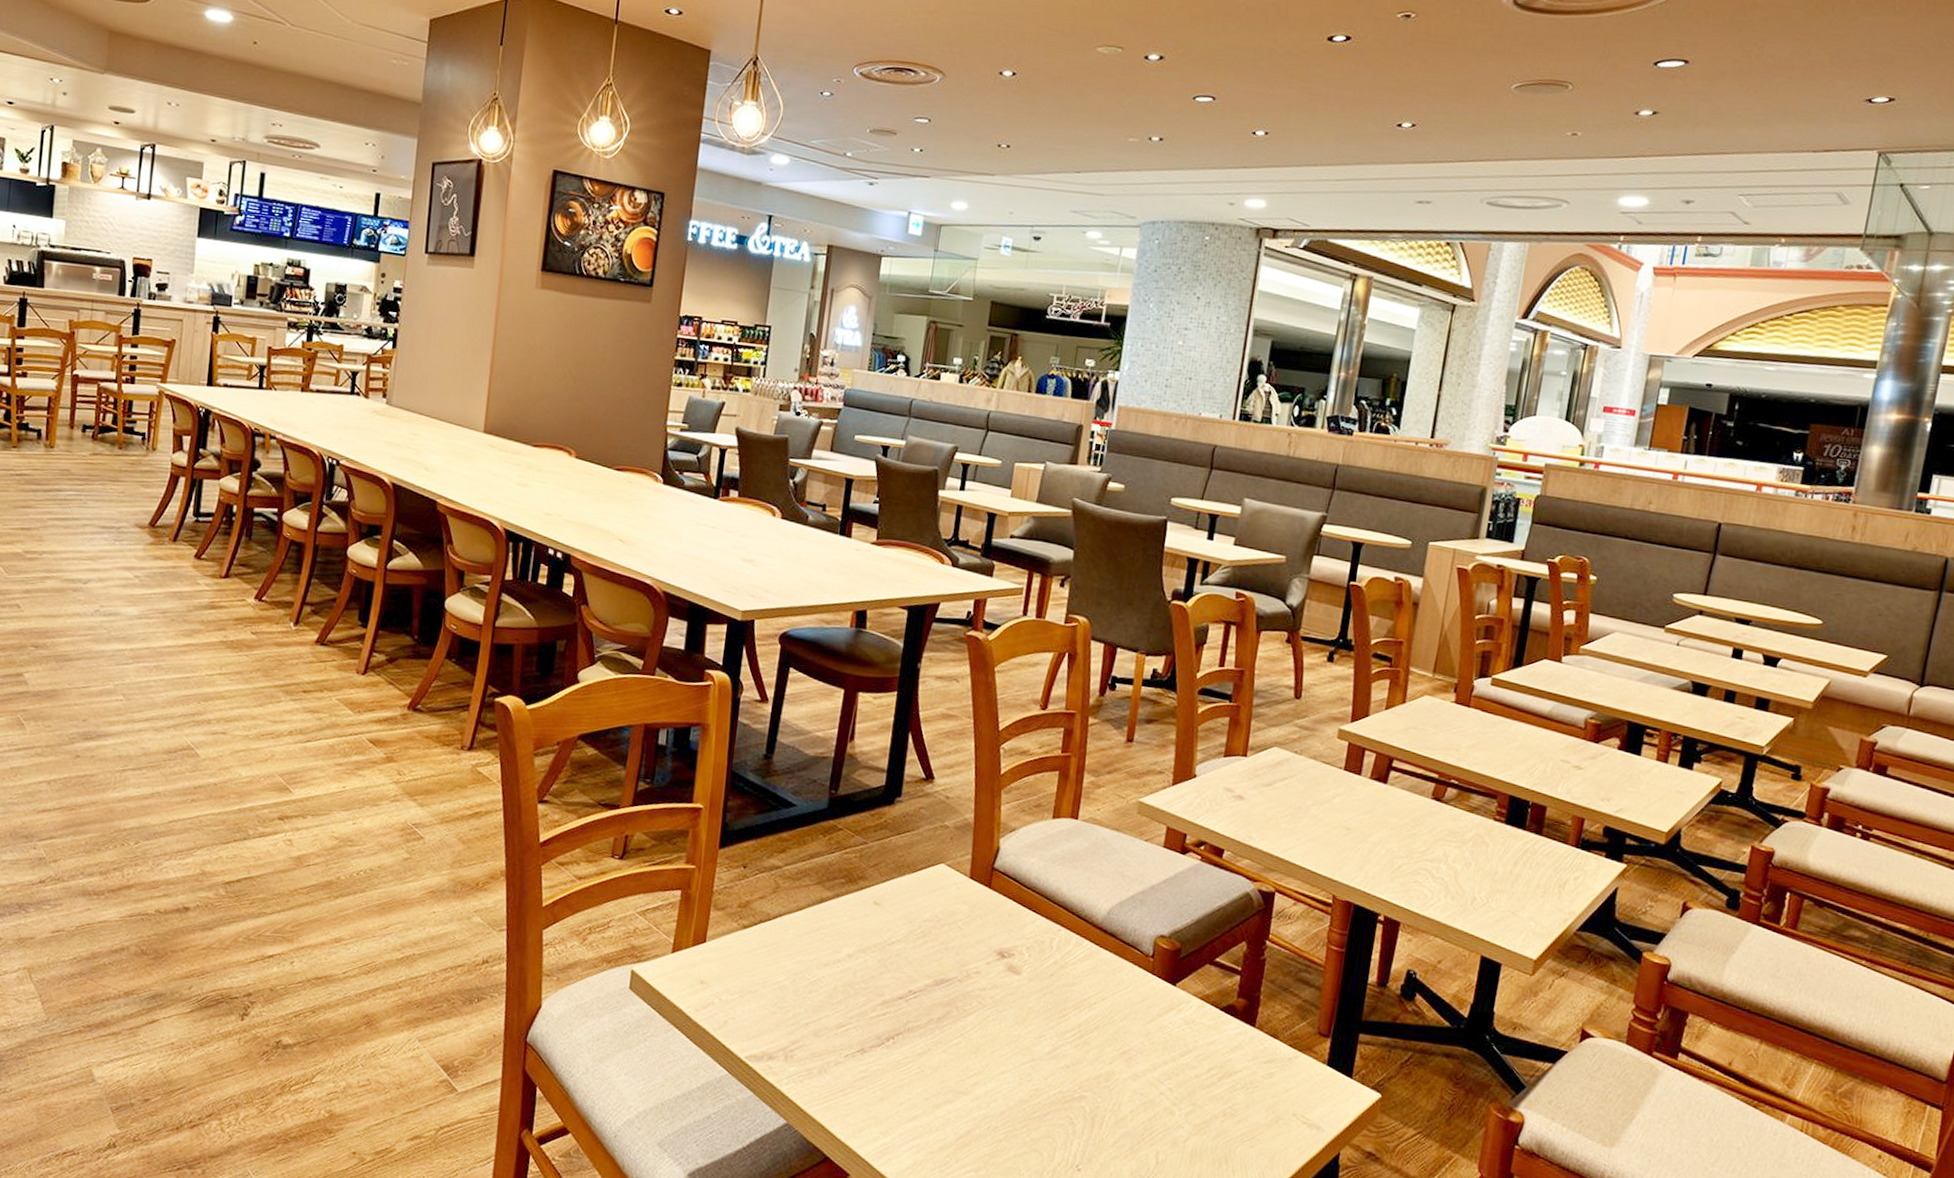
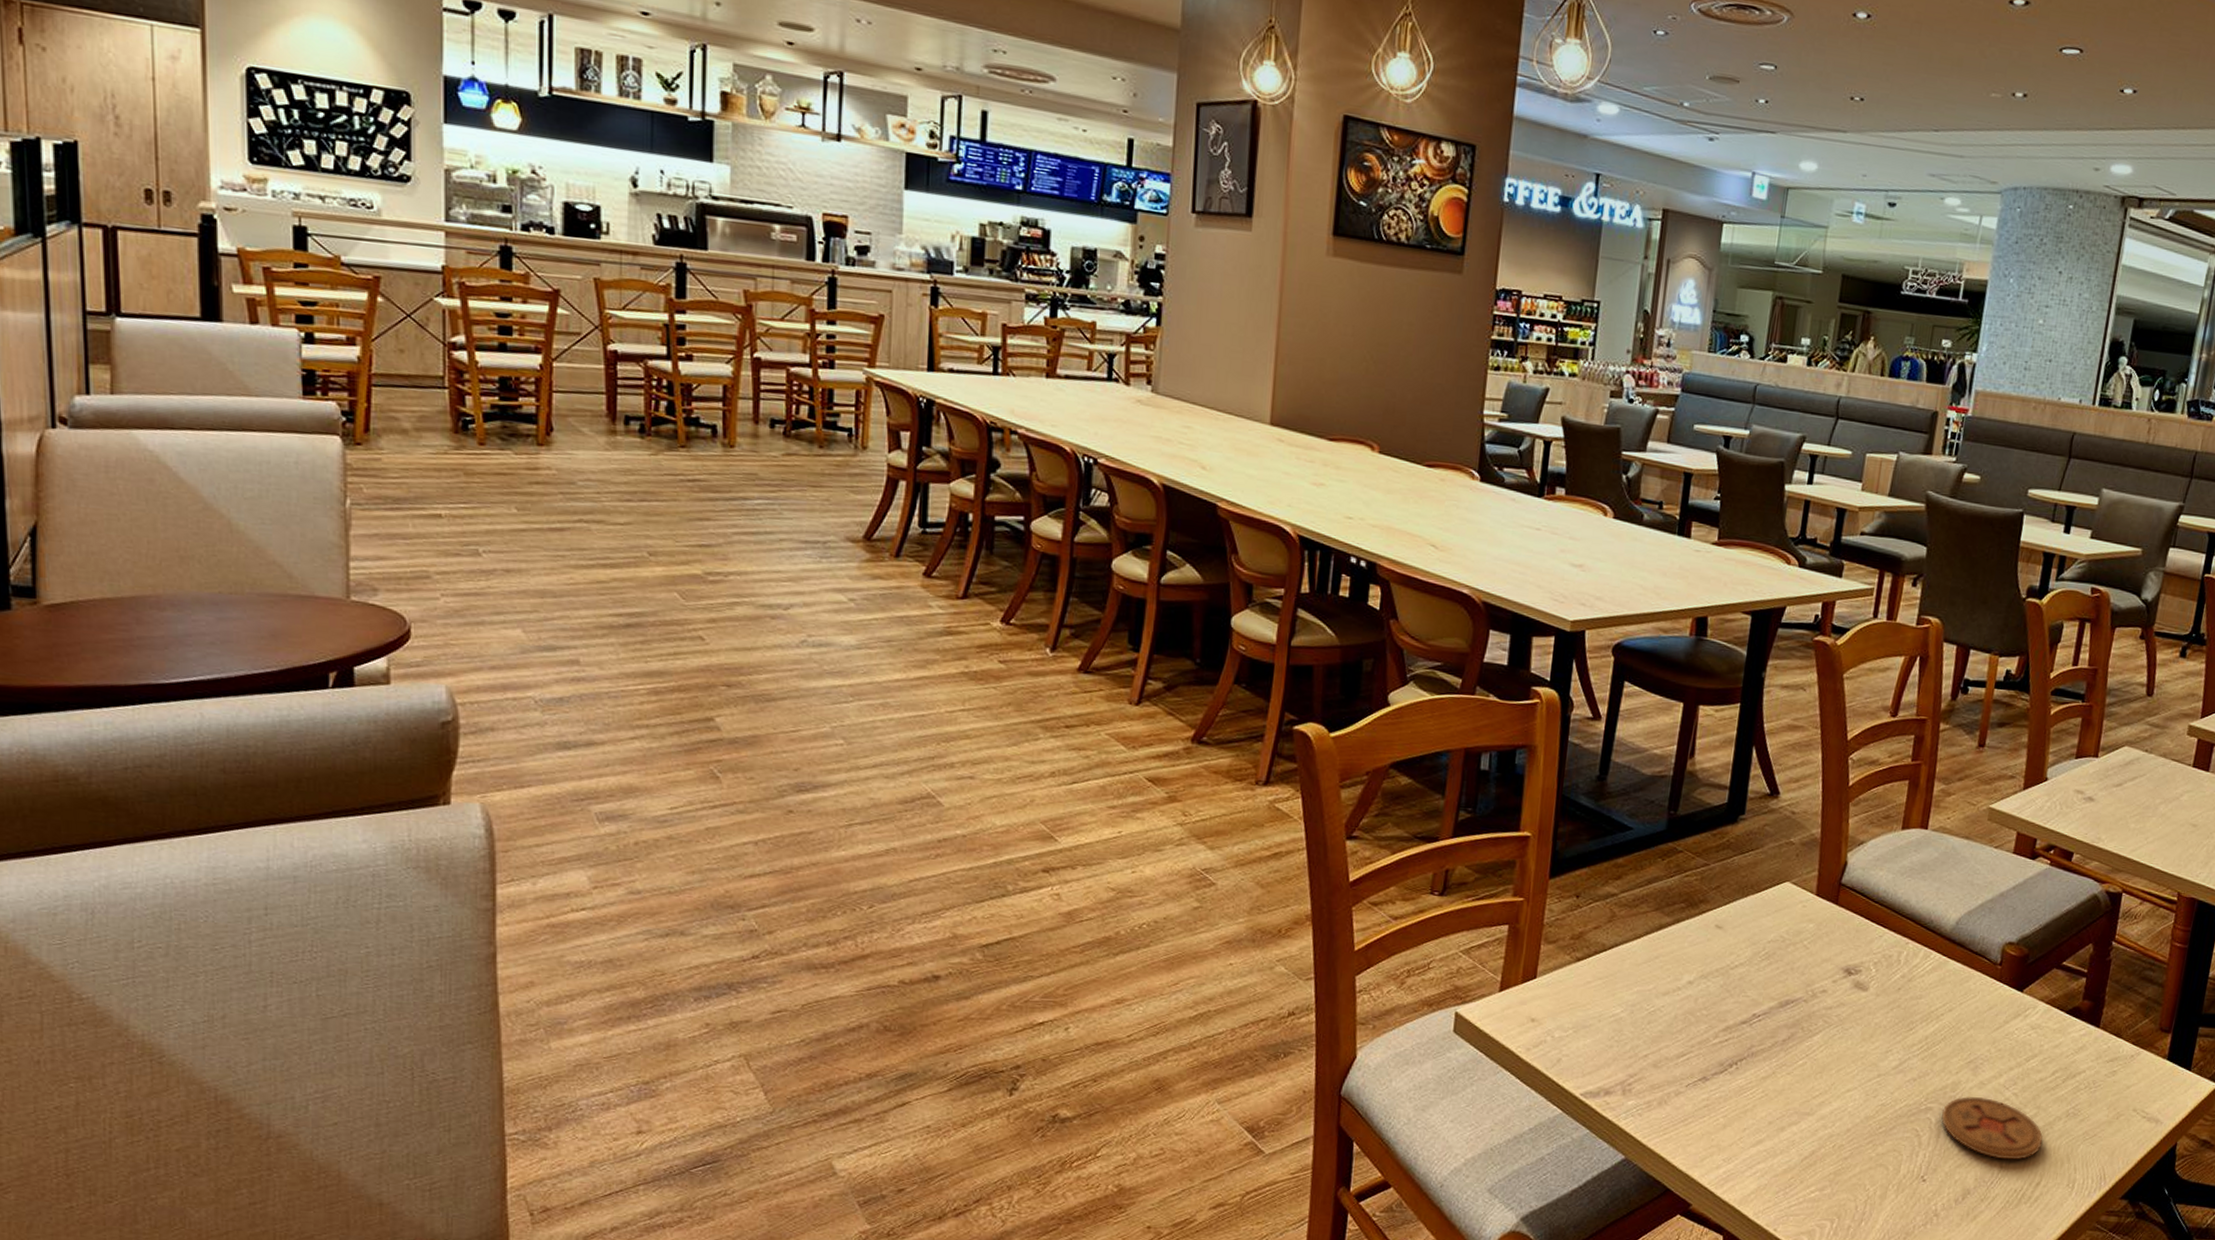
coaster: none [1095,1087,1200,1157] -> present [1941,1096,2043,1160]

